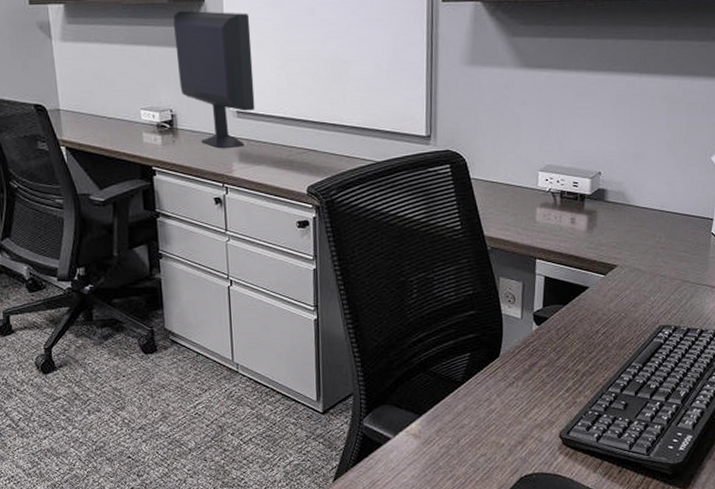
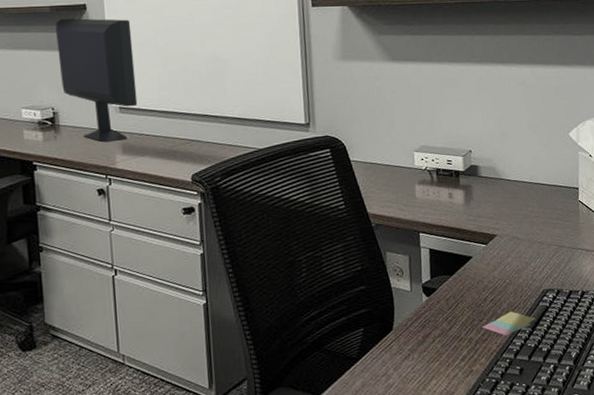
sticky notes: none [590,345,648,370] -> present [482,311,536,336]

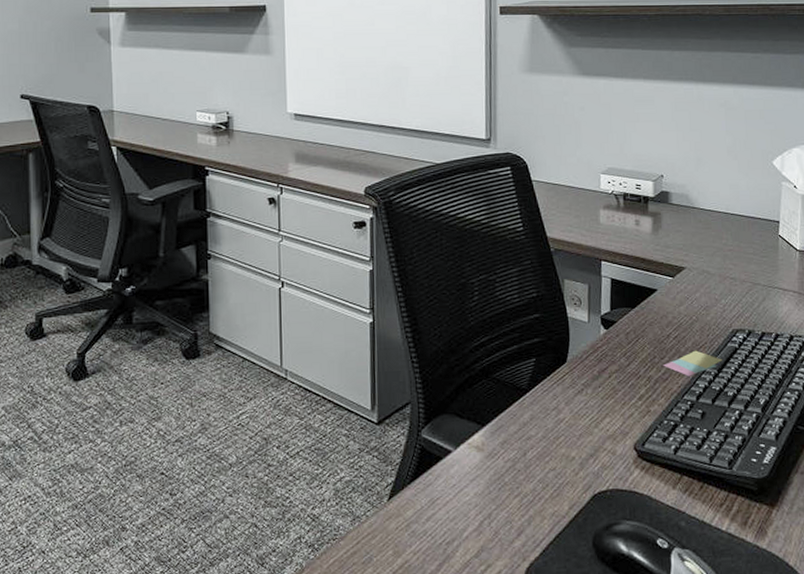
computer monitor: present [56,18,138,142] -> none [234,20,313,149]

